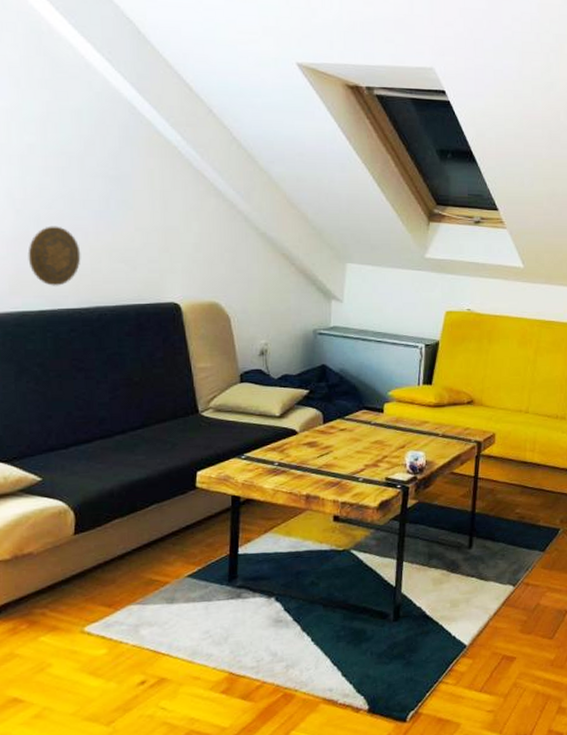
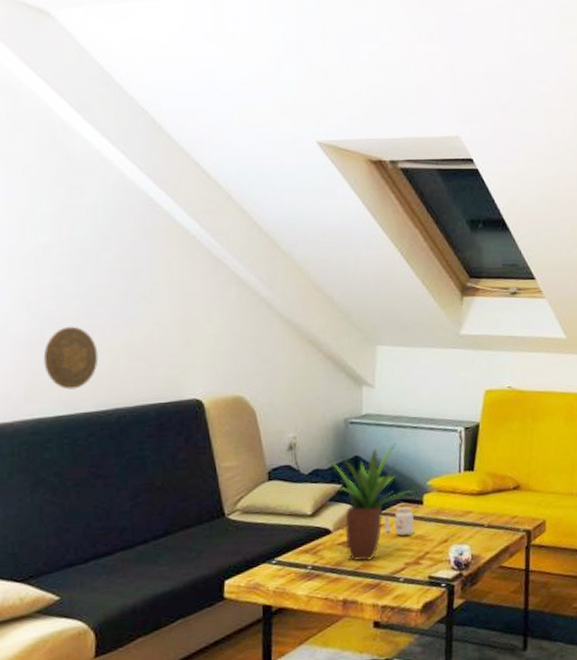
potted plant: none [296,354,380,461] -> present [327,443,418,561]
candle: none [347,414,375,440] -> present [384,507,415,536]

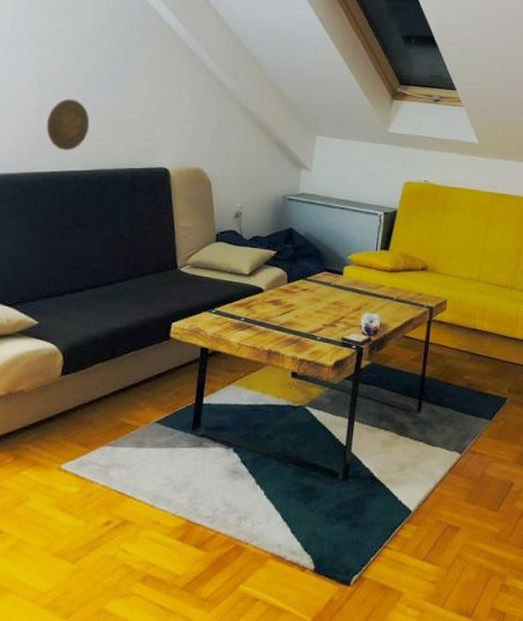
potted plant: present [327,443,418,561] -> none [266,220,340,319]
candle: present [384,507,415,536] -> none [308,276,334,300]

